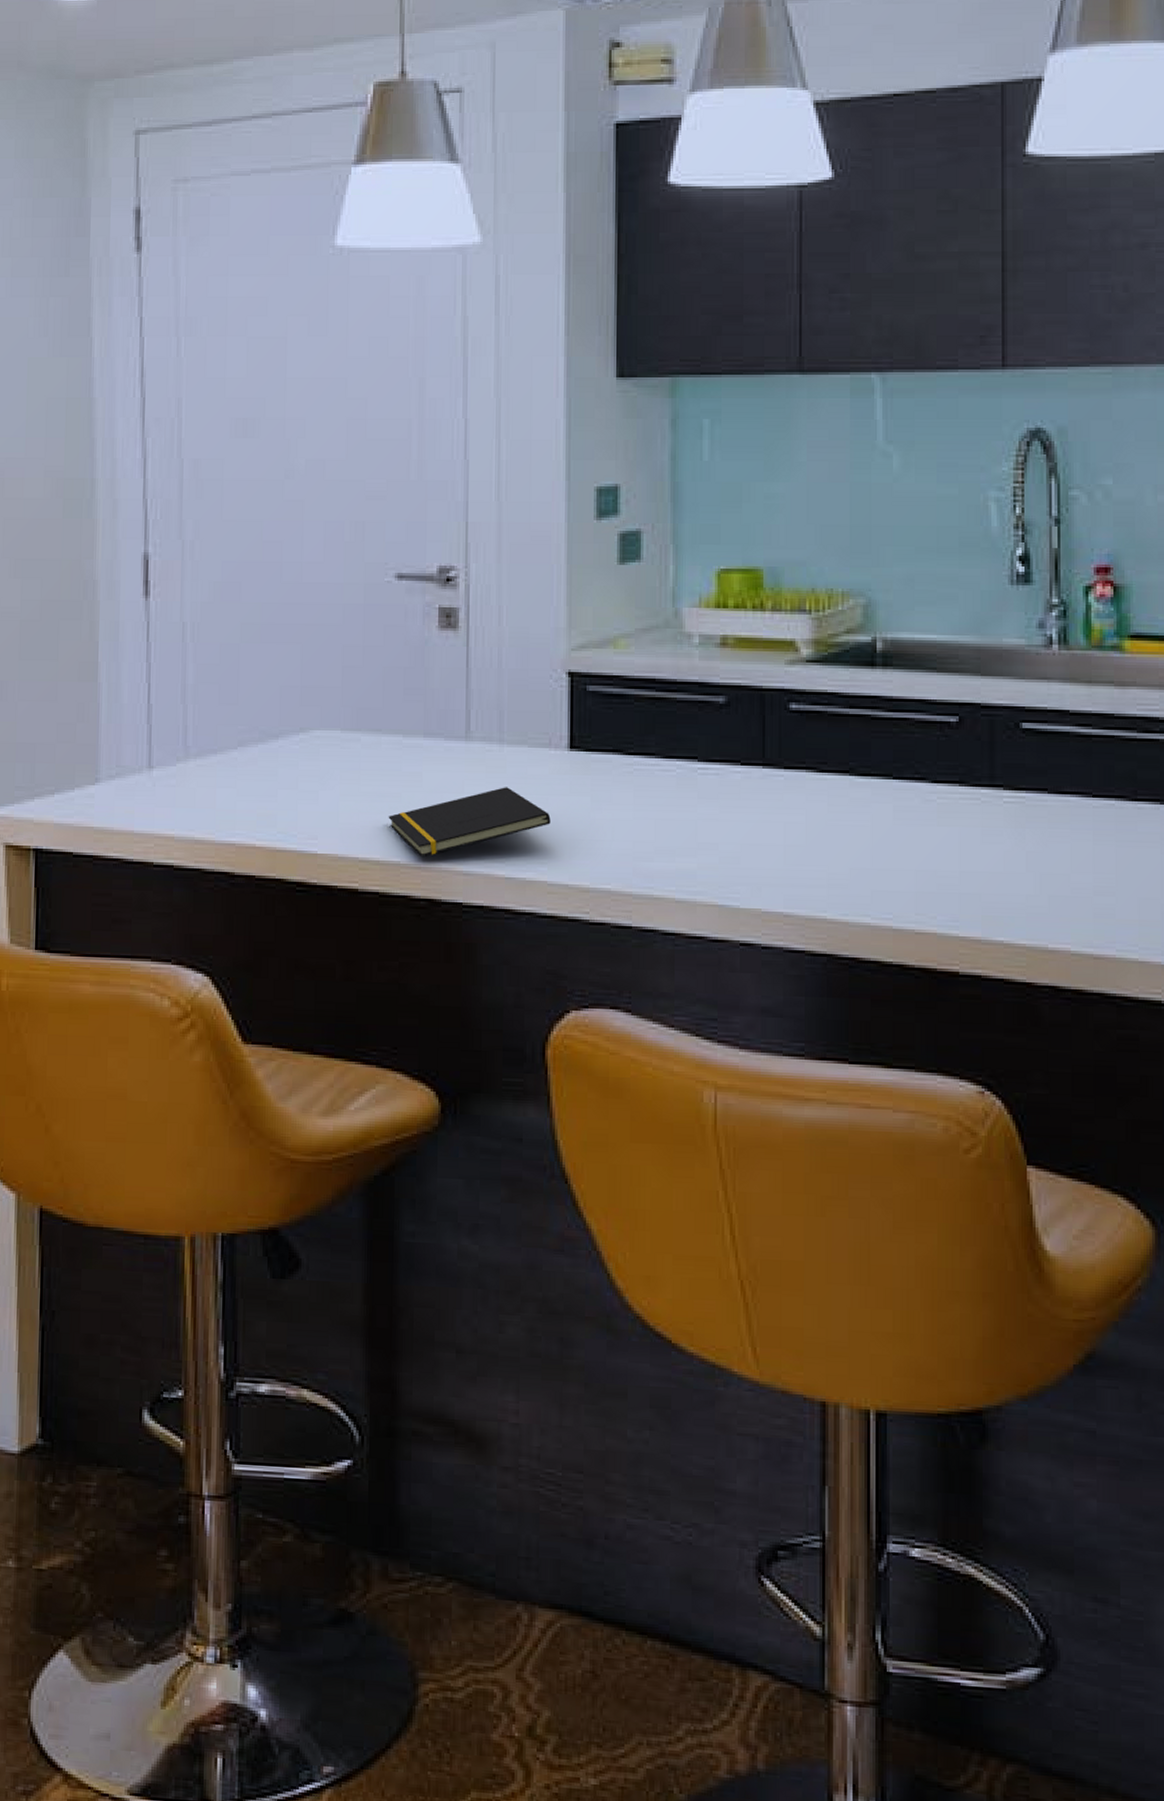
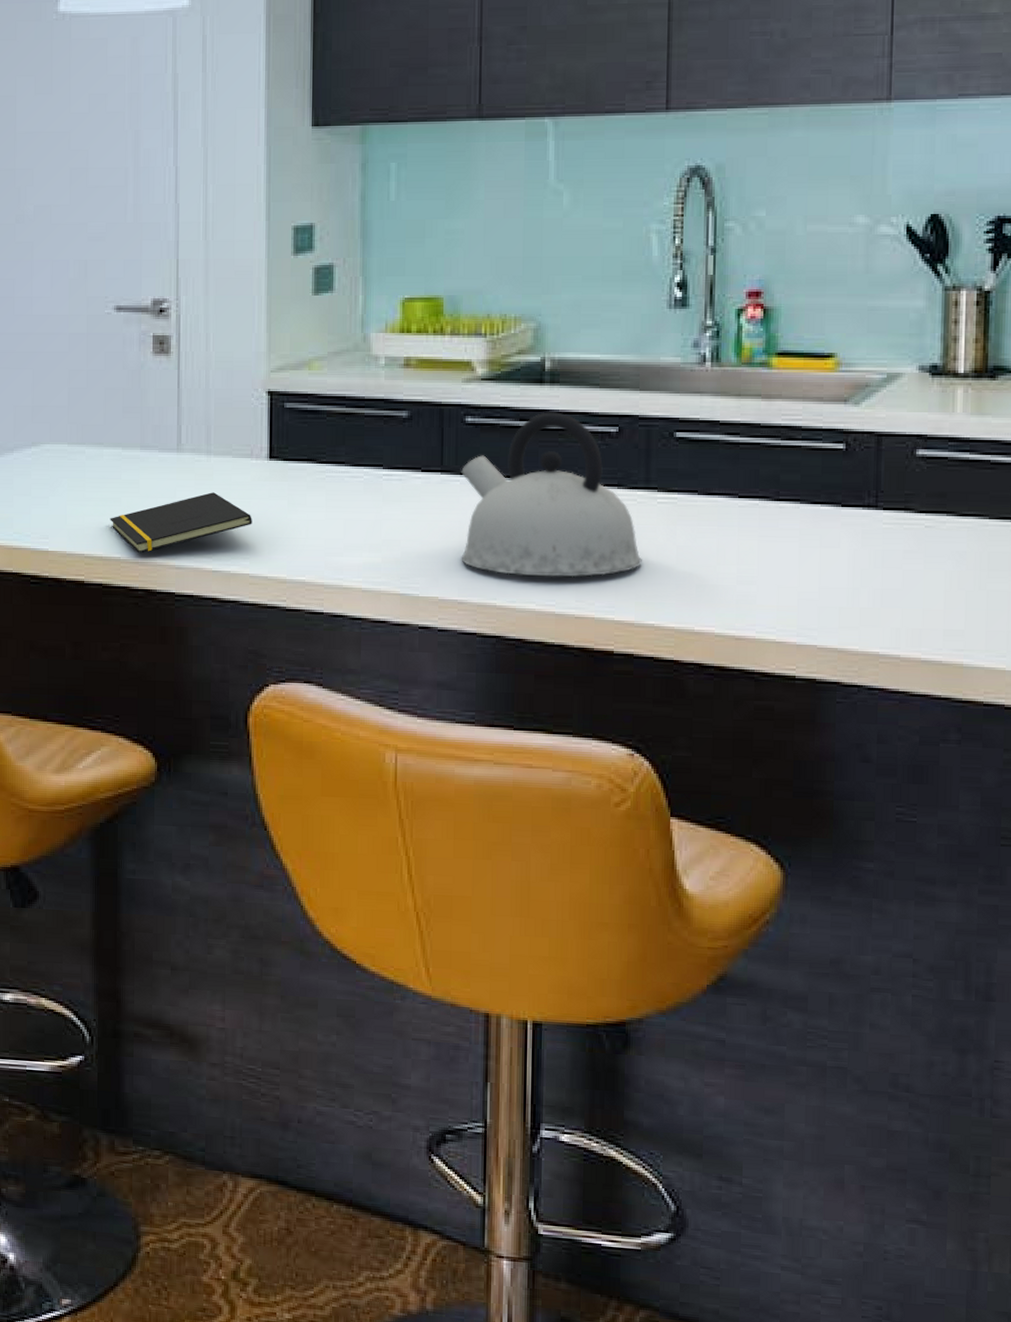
kettle: none [785,698,988,887] -> present [461,412,642,578]

